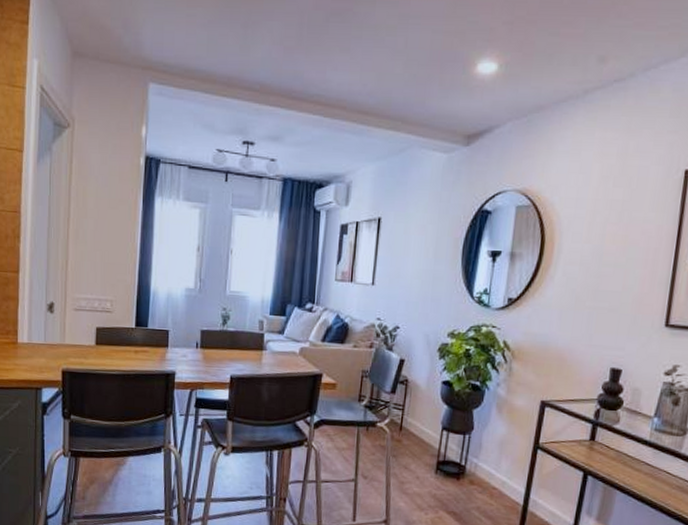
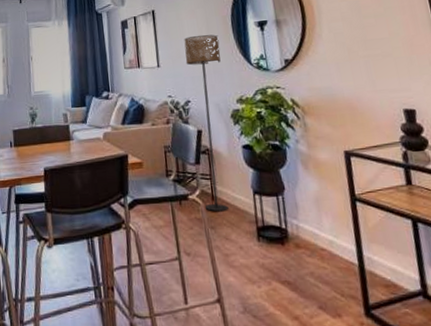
floor lamp: none [391,255,445,443] -> present [184,34,229,212]

